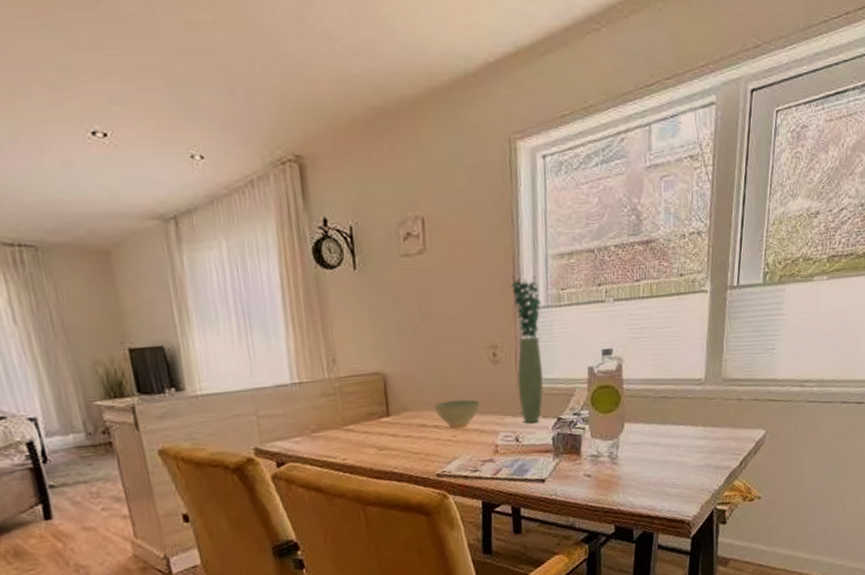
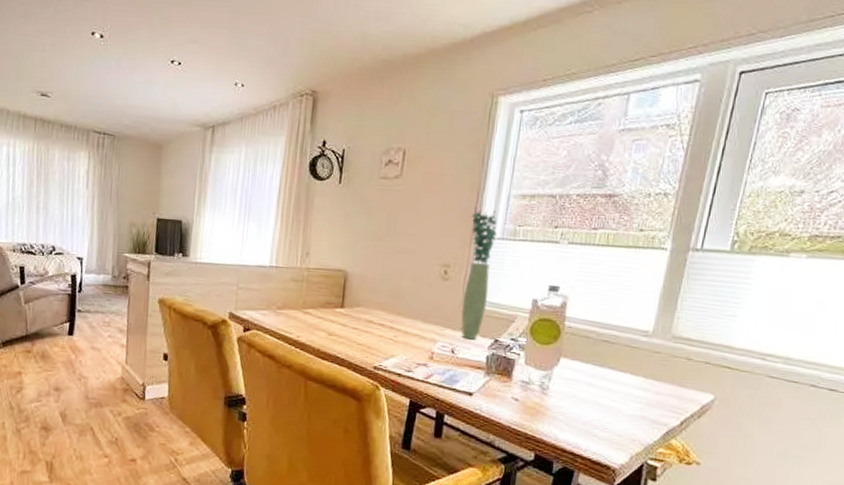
bowl: present [433,399,480,429] -> none [382,304,425,331]

